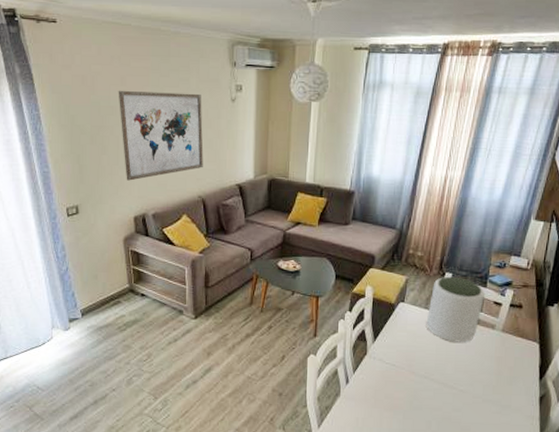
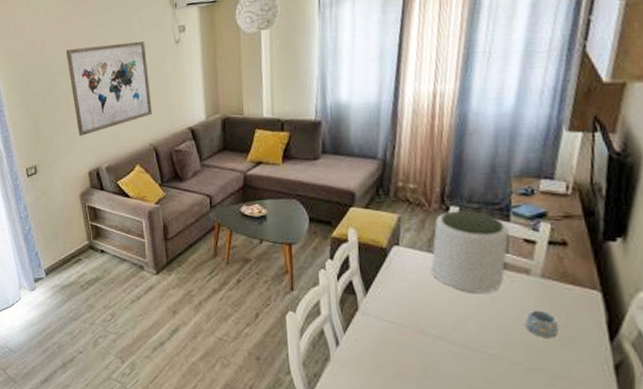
mug: none [486,356,509,377] -> present [525,310,559,337]

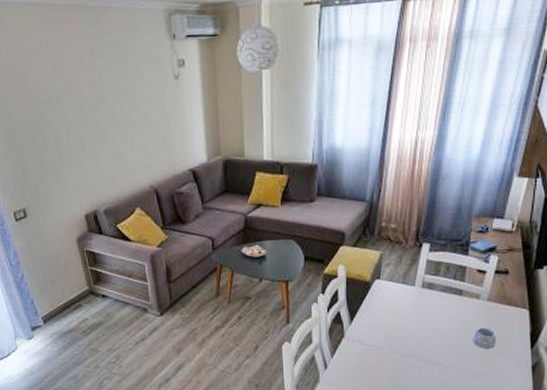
wall art: present [65,40,152,136] -> none [51,74,152,177]
plant pot: present [431,210,510,293] -> none [405,246,468,316]

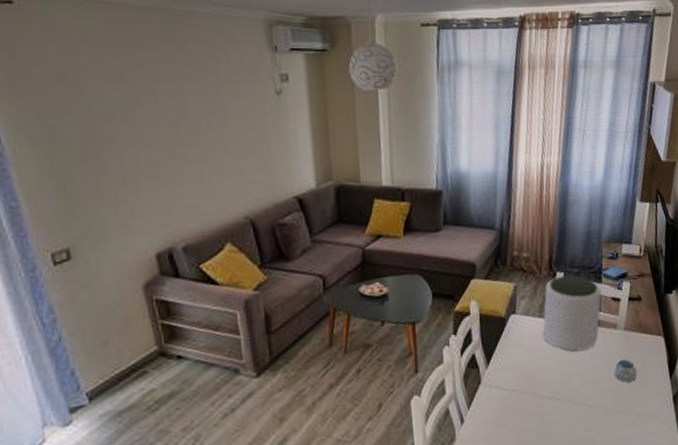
plant pot: none [405,246,468,316] -> present [543,275,602,351]

